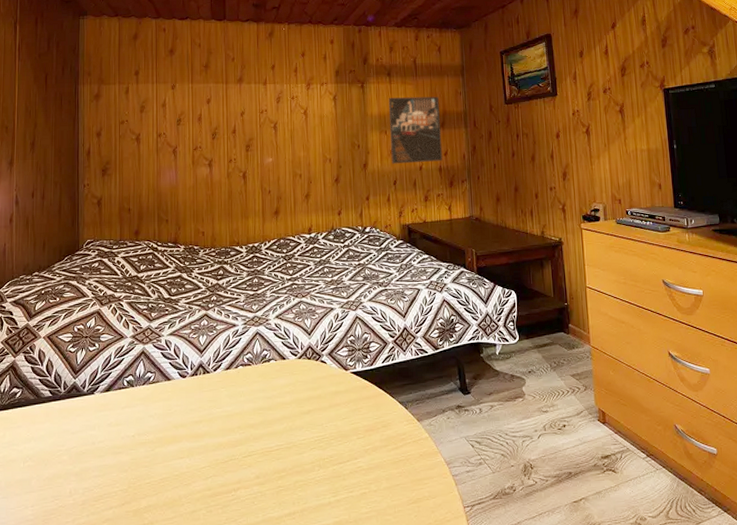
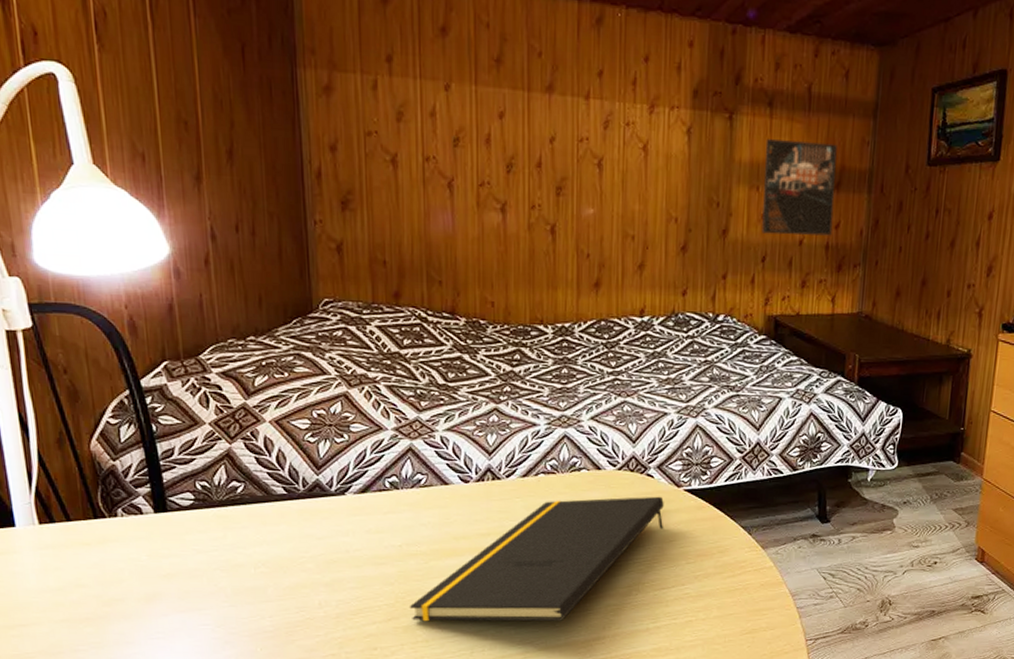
notepad: none [138,379,337,505] -> present [409,496,664,622]

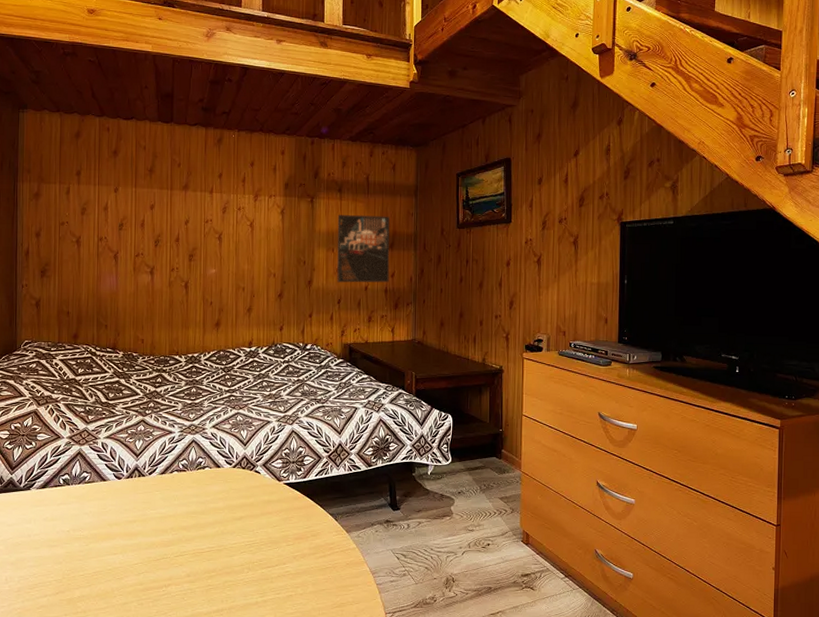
notepad: present [409,496,664,622] -> none [72,489,269,595]

